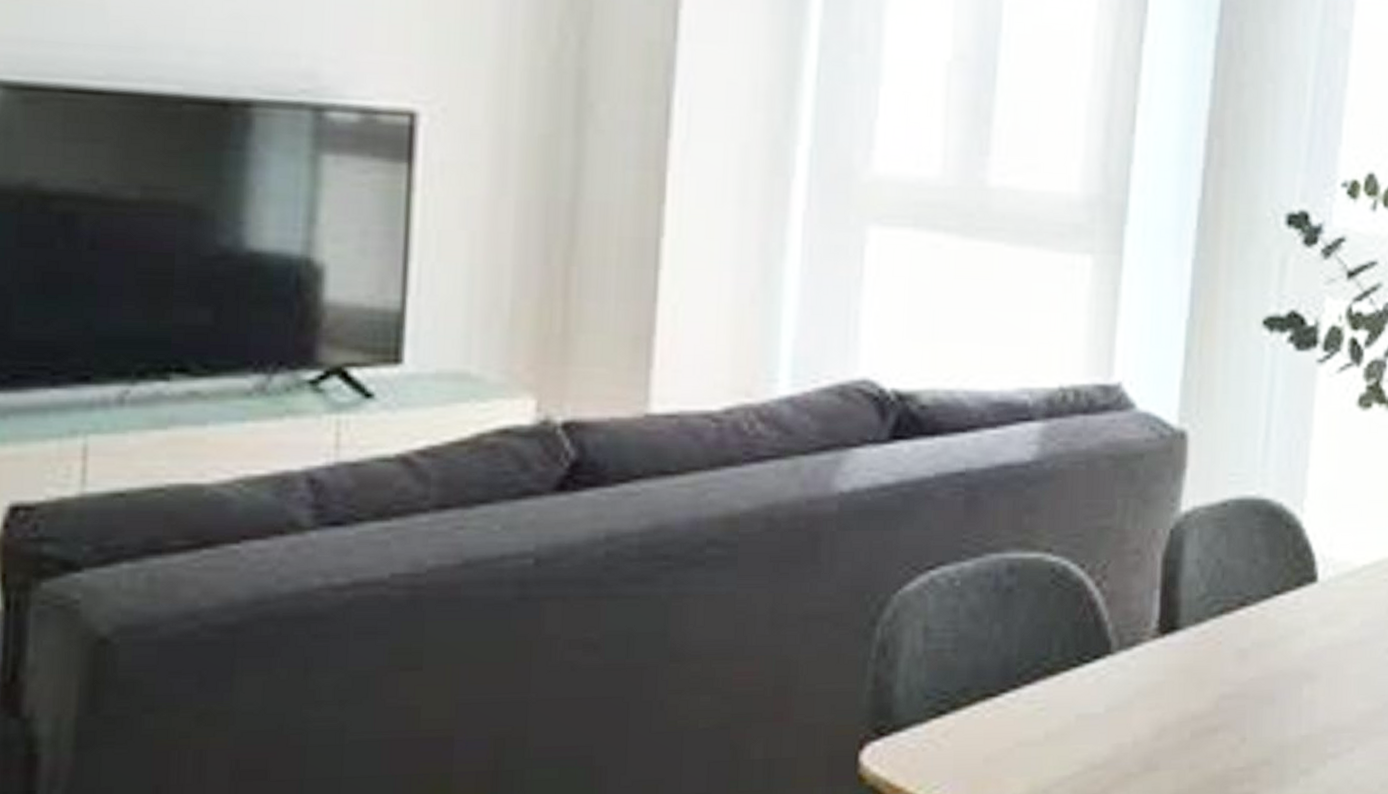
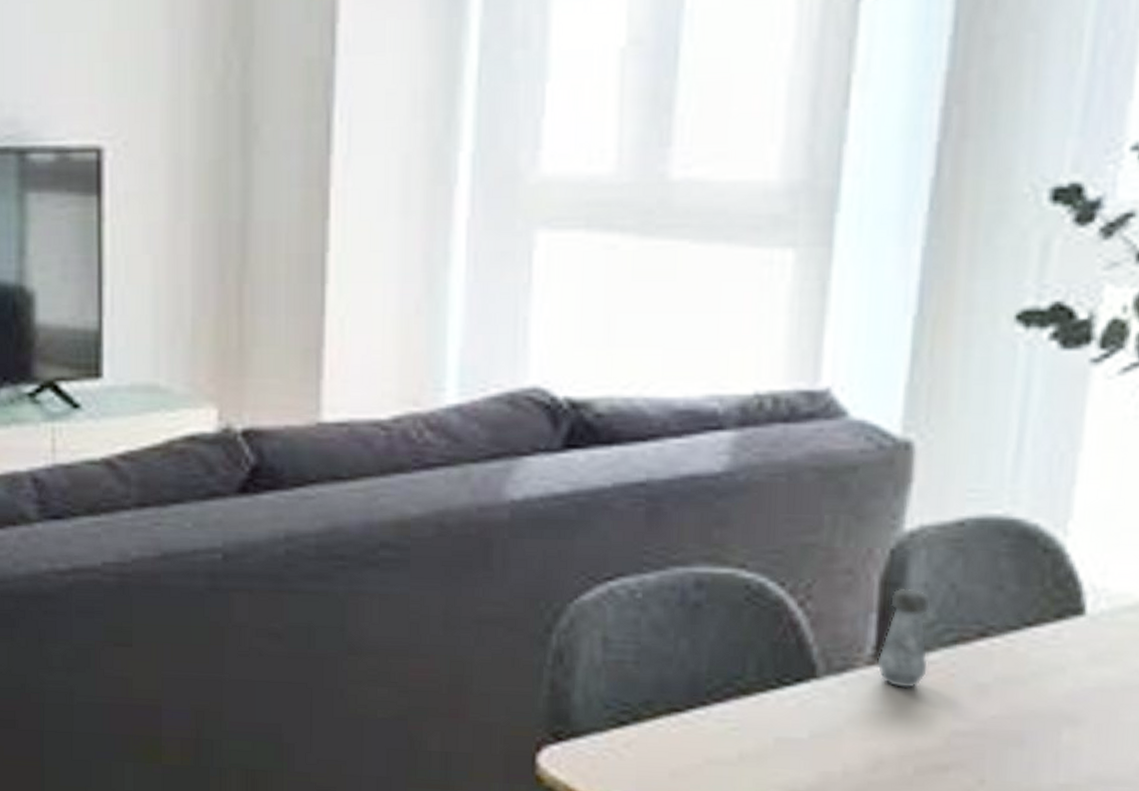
salt shaker: none [1159,565,1203,659] -> present [876,588,931,689]

